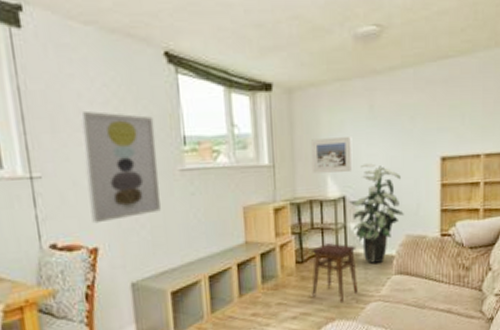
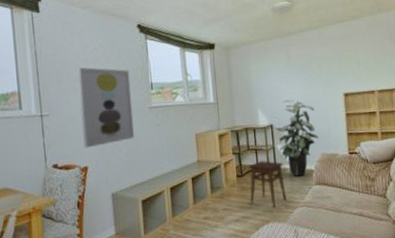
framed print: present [310,135,353,174] -> none [244,79,277,108]

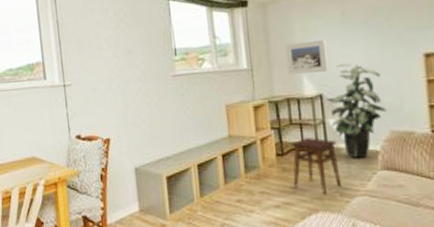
wall art: present [77,67,134,149] -> none [97,34,157,120]
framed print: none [244,79,277,108] -> present [285,39,329,75]

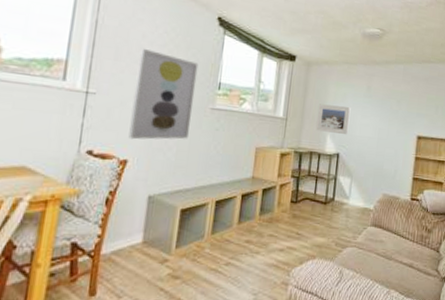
wall art: none [97,34,157,120] -> present [128,48,199,140]
stool: present [291,137,341,196] -> none [300,189,342,244]
indoor plant: present [327,63,387,158] -> none [342,130,385,214]

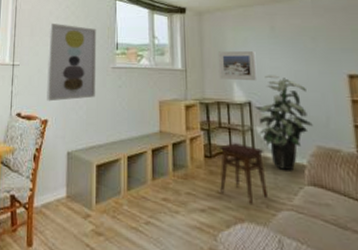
stool: none [300,189,342,244] -> present [220,142,268,206]
indoor plant: none [342,130,385,214] -> present [255,75,313,170]

